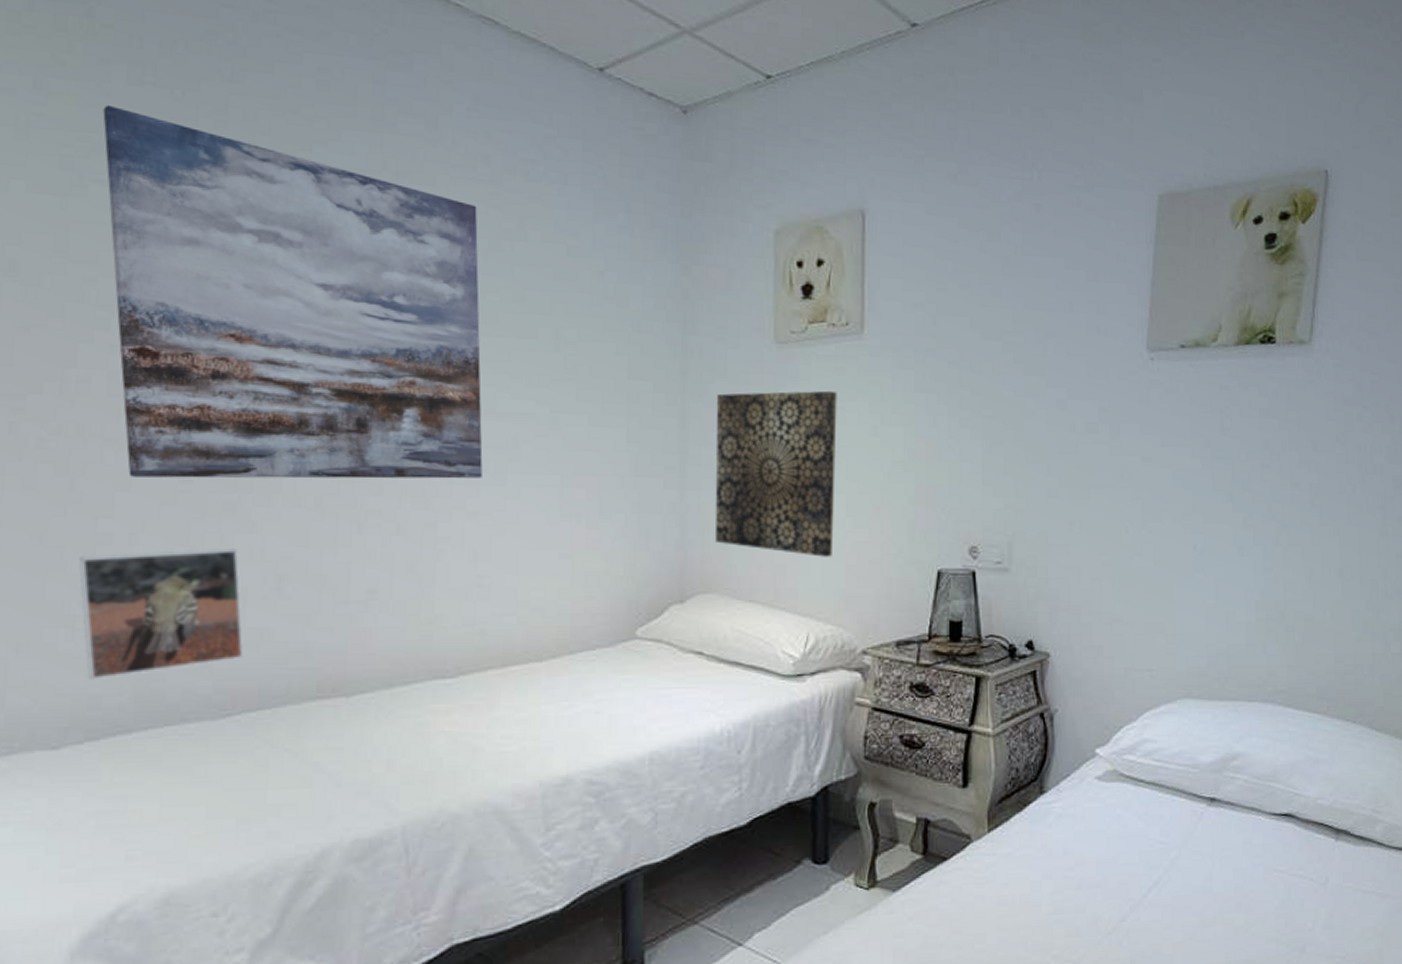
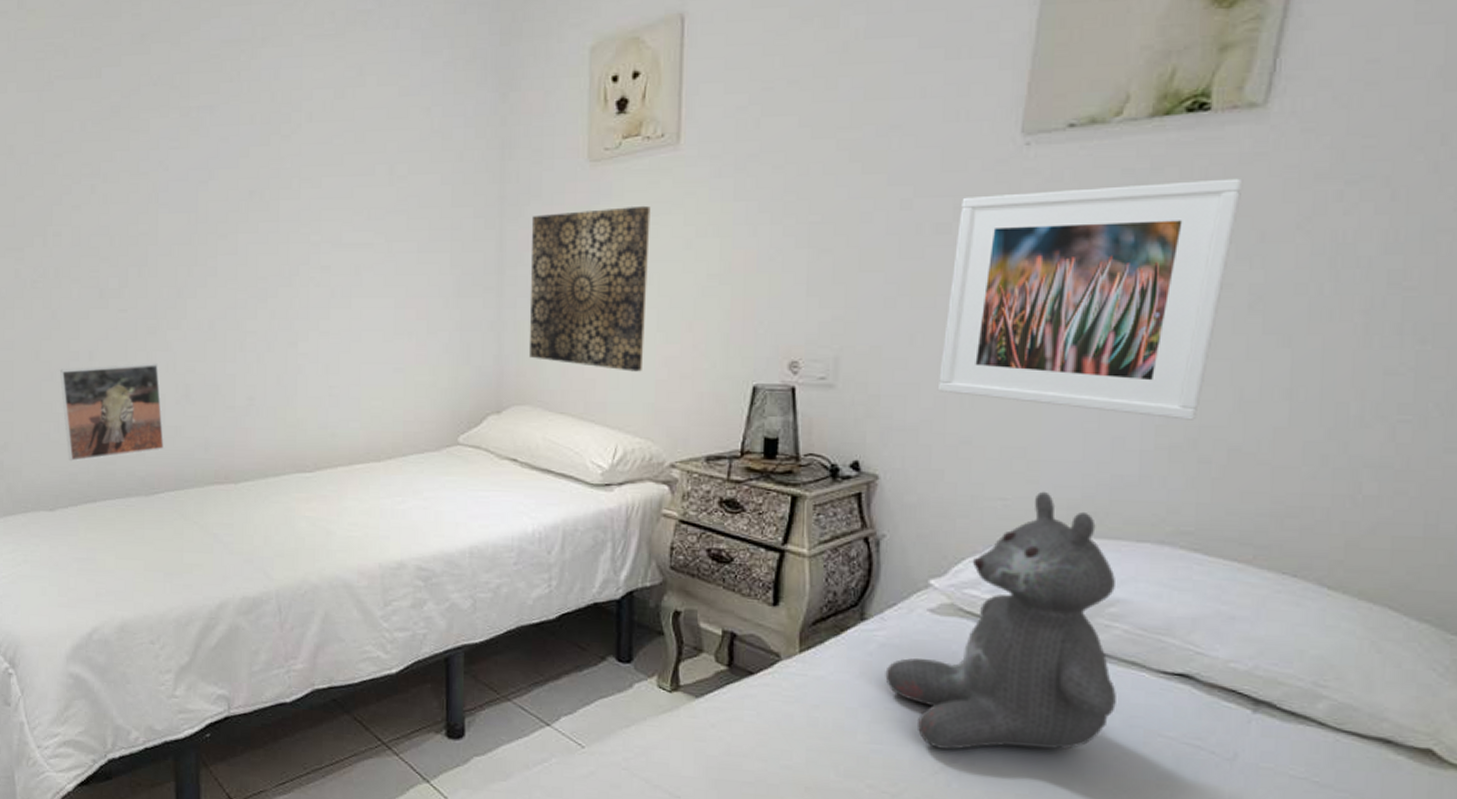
wall art: present [102,104,483,479] -> none [60,13,332,308]
teddy bear: none [1063,661,1242,910] -> present [885,491,1116,750]
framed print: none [1094,398,1300,596] -> present [937,178,1243,420]

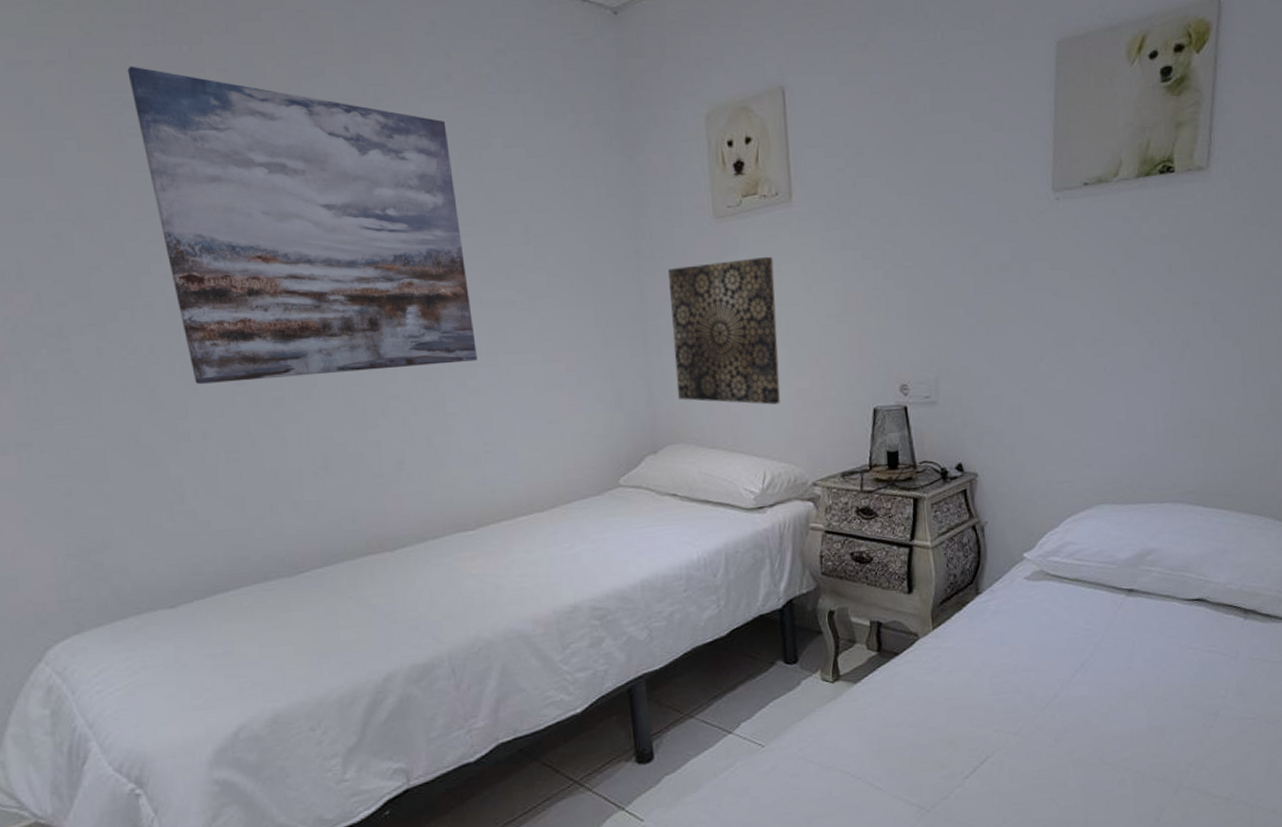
wall art: none [60,13,332,308] -> present [127,65,477,384]
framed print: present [60,363,165,462] -> none [168,437,306,552]
teddy bear: present [885,491,1116,750] -> none [999,472,1159,689]
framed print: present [937,178,1243,420] -> none [1013,223,1200,407]

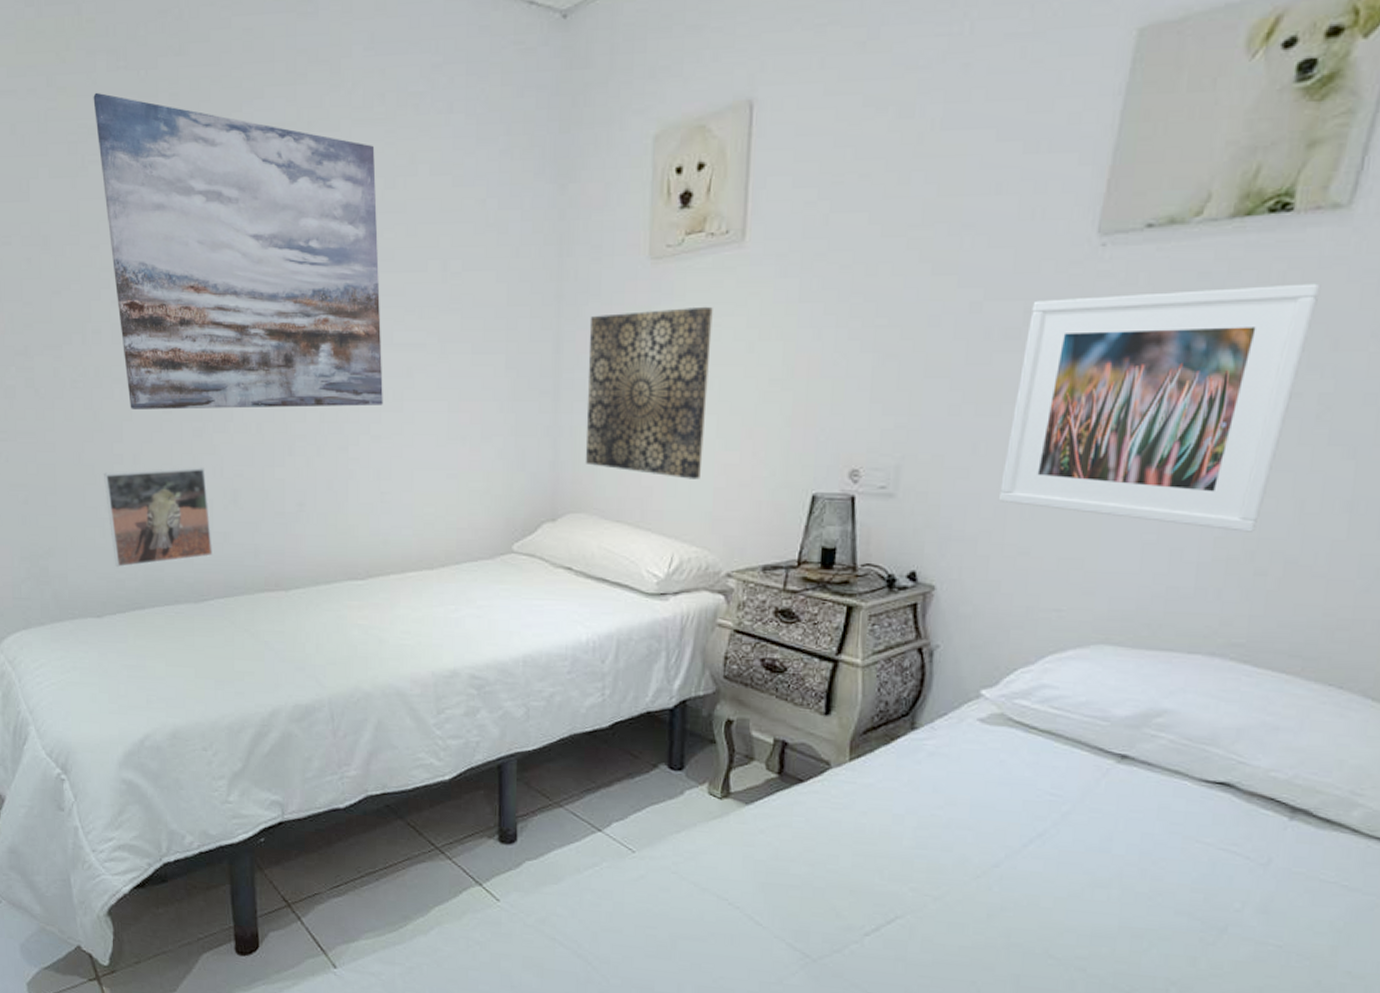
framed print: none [168,437,306,552] -> present [104,467,214,568]
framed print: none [1013,223,1200,407] -> present [998,283,1321,532]

